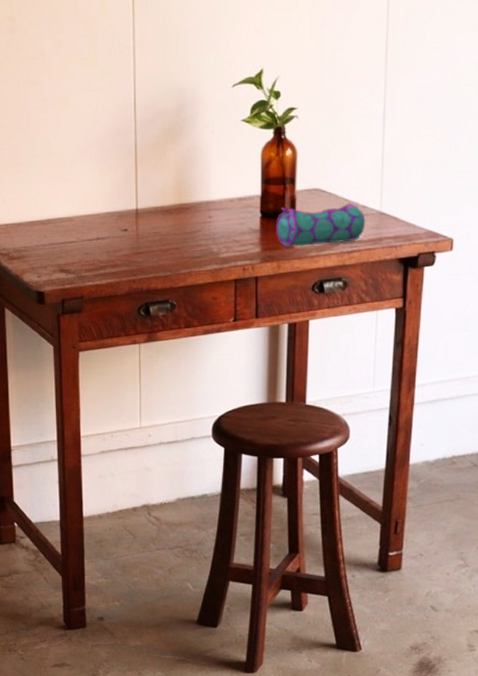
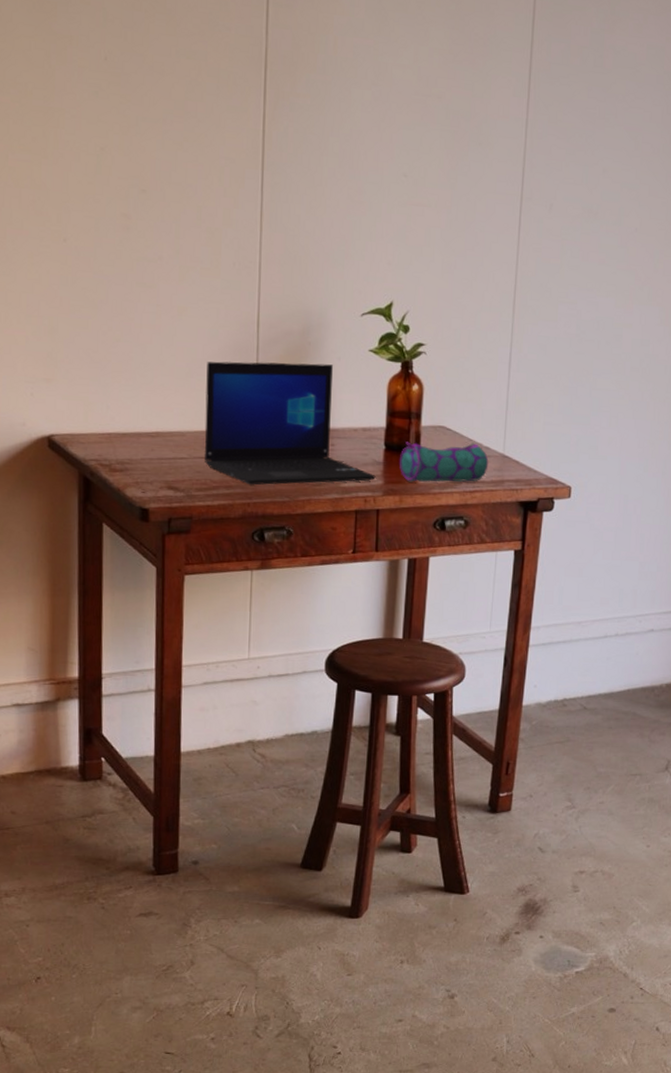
laptop: none [90,138,253,263] -> present [204,361,376,485]

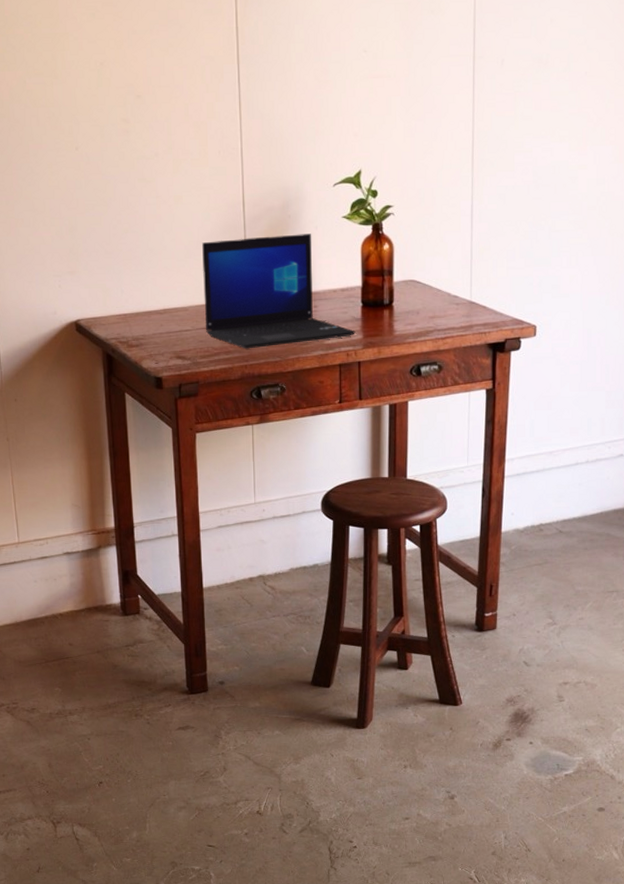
pencil case: present [400,441,489,482] -> none [376,292,457,334]

